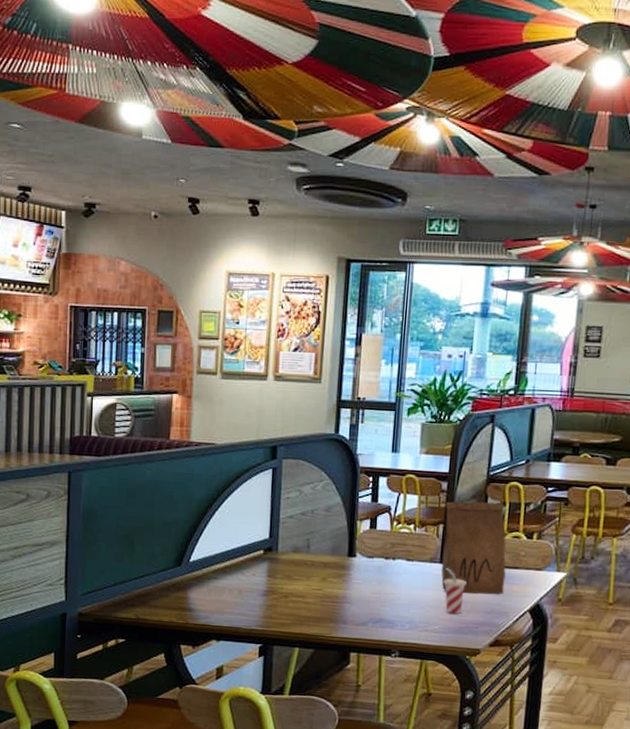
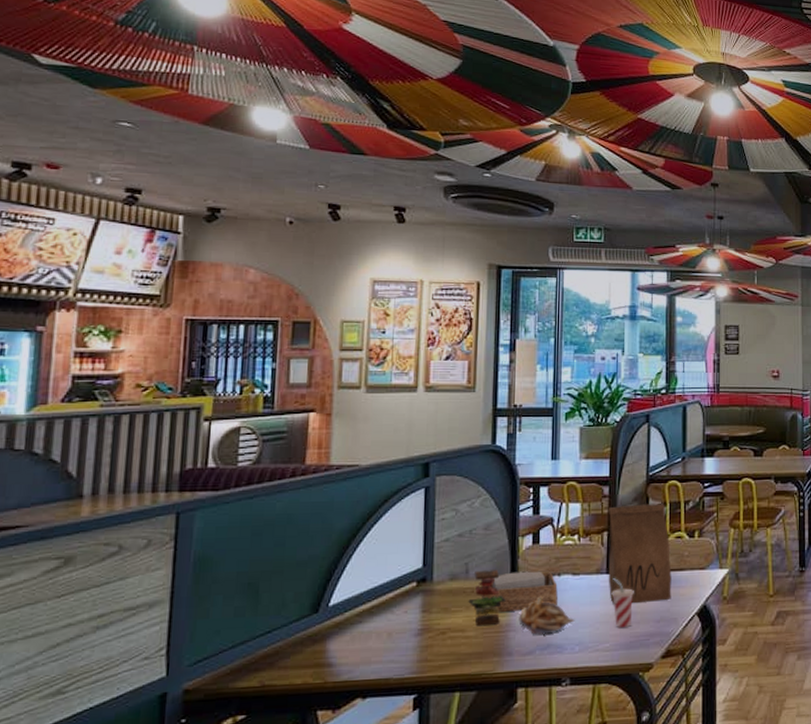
burger: none [309,546,343,595] -> present [468,570,506,627]
napkin holder: none [321,551,392,587] -> present [482,571,558,612]
french fries: none [354,577,407,610] -> present [519,598,575,635]

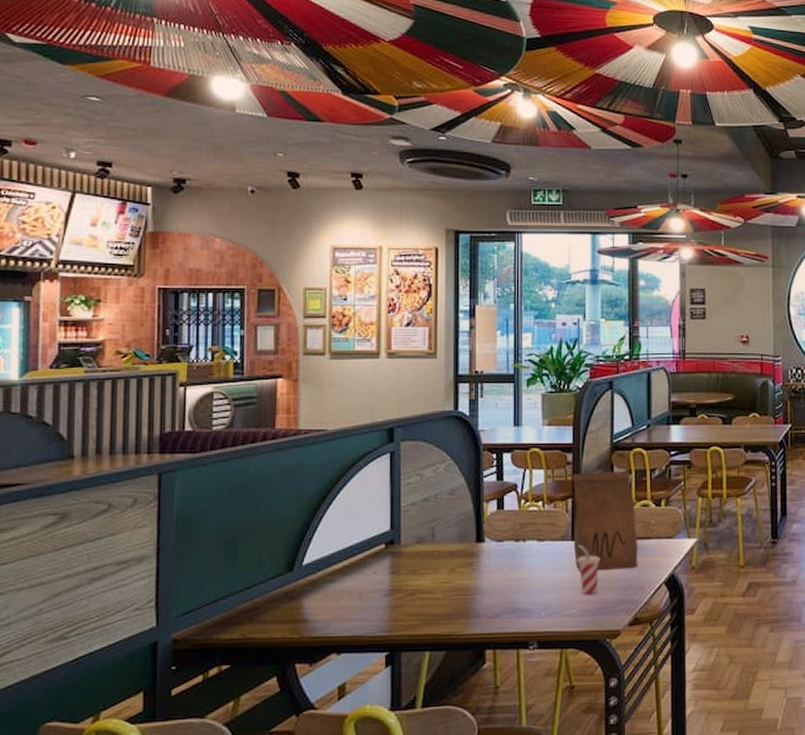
burger: present [468,570,506,627] -> none [435,534,472,589]
napkin holder: present [482,571,558,612] -> none [449,536,523,575]
french fries: present [519,598,575,635] -> none [485,562,541,598]

